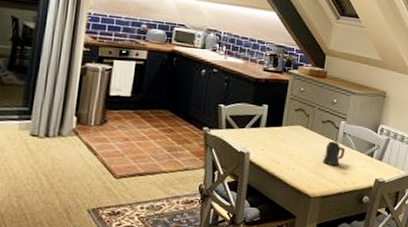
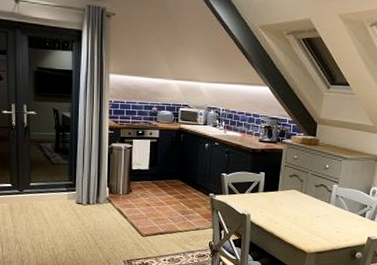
mug: present [323,141,346,165] -> none [317,203,338,225]

